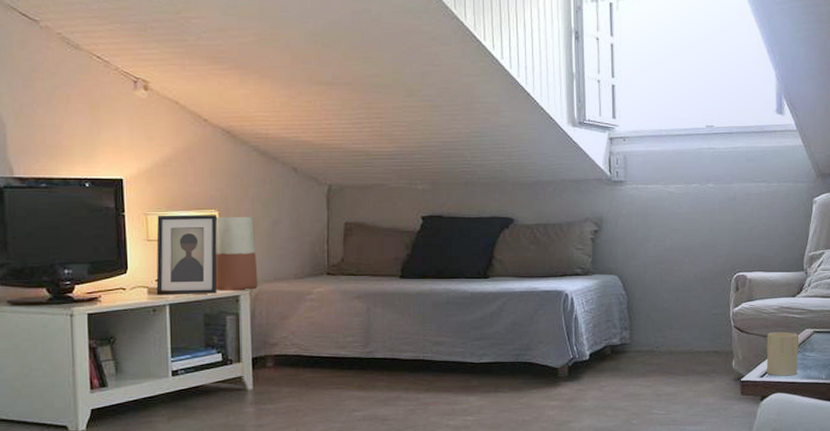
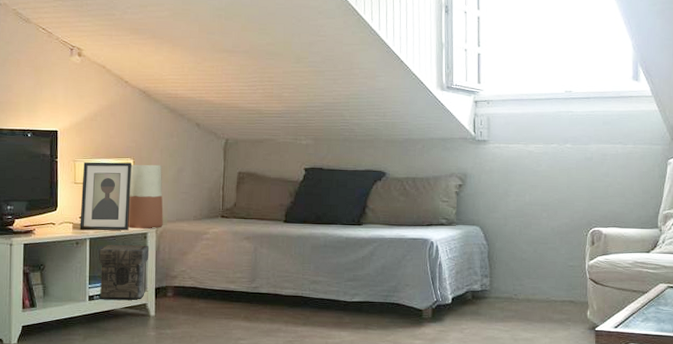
decorative box: none [182,309,242,375] -> present [99,244,149,300]
candle: present [766,332,800,376] -> none [621,285,653,328]

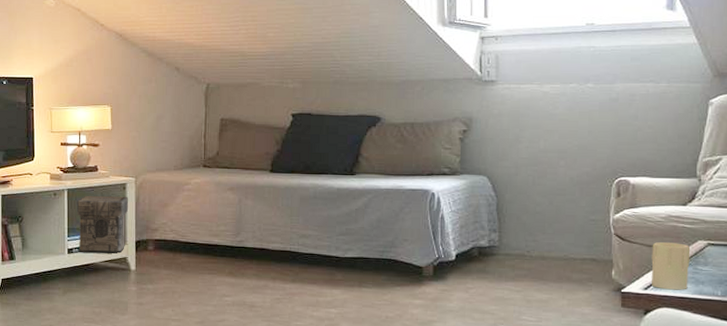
picture frame: present [79,161,133,231] -> none [57,109,110,182]
vase: present [128,164,163,229] -> none [106,111,143,180]
candle: none [621,285,653,328] -> present [651,242,691,290]

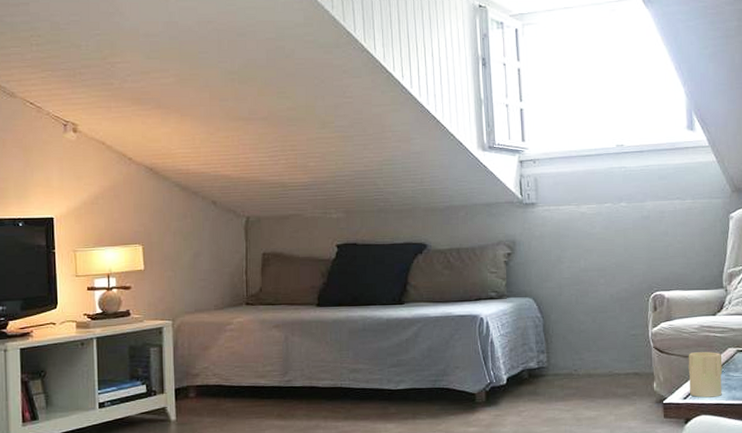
decorative box: present [77,195,128,254] -> none [108,341,165,407]

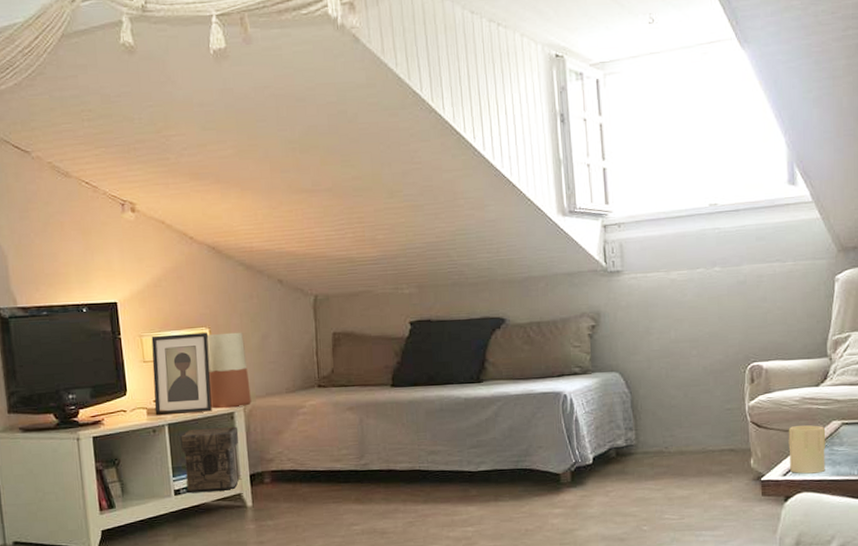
picture frame: none [84,249,142,329] -> present [151,332,212,416]
decorative box: none [108,341,165,407] -> present [180,426,239,494]
vase: none [139,250,180,324] -> present [206,332,251,409]

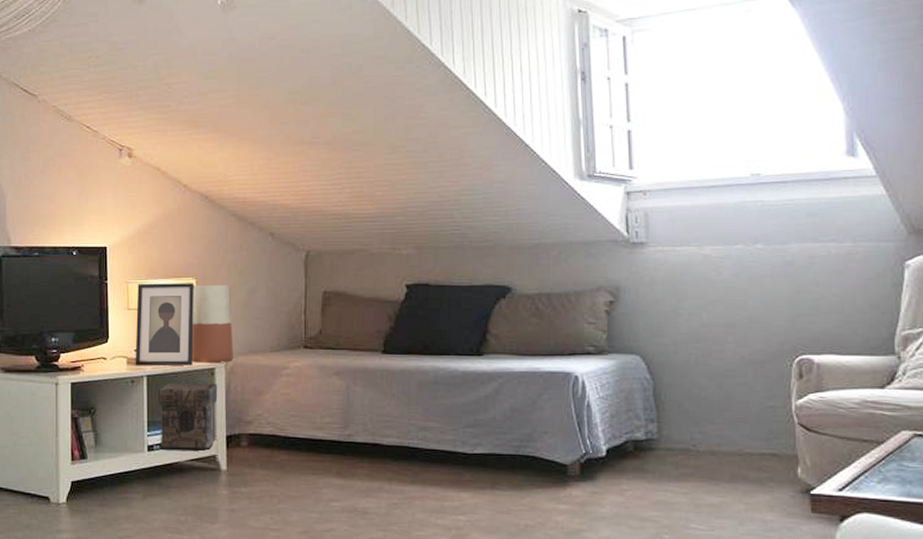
candle: present [788,425,826,474] -> none [845,433,893,492]

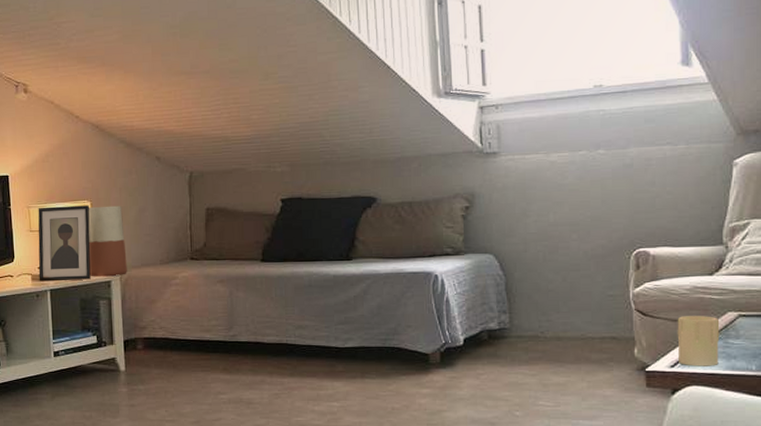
decorative box: present [159,382,217,451] -> none [61,294,114,356]
candle: none [845,433,893,492] -> present [677,316,720,366]

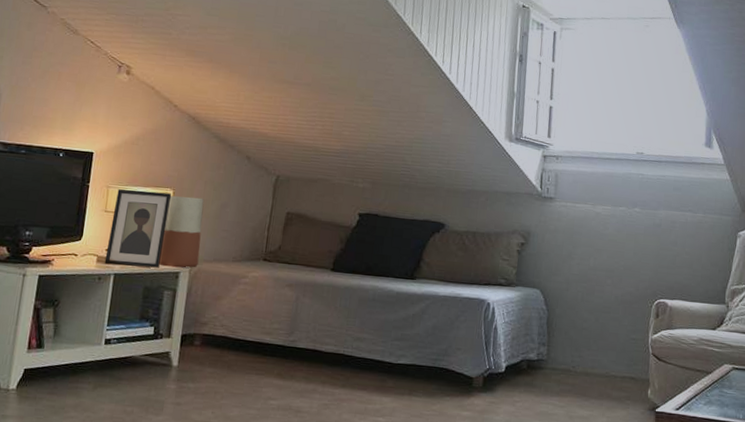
candle: present [677,316,720,366] -> none [683,364,718,412]

